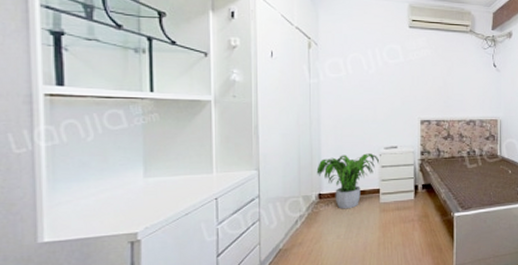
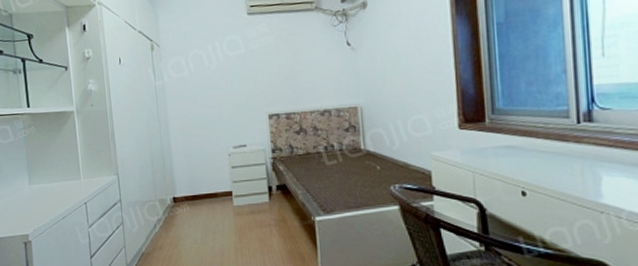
potted plant: present [316,153,380,209] -> none [169,153,230,213]

